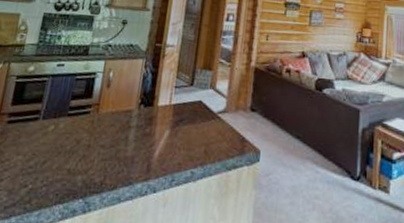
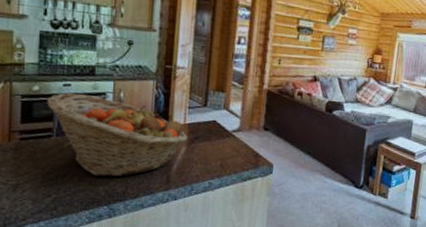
fruit basket: none [39,72,173,165] -> present [47,92,189,177]

